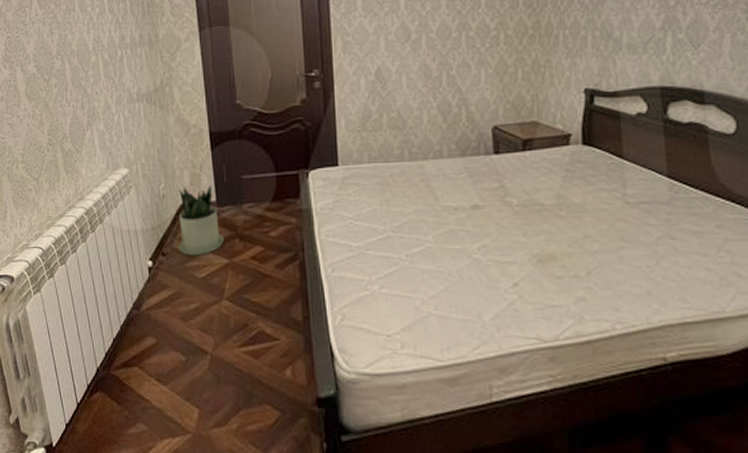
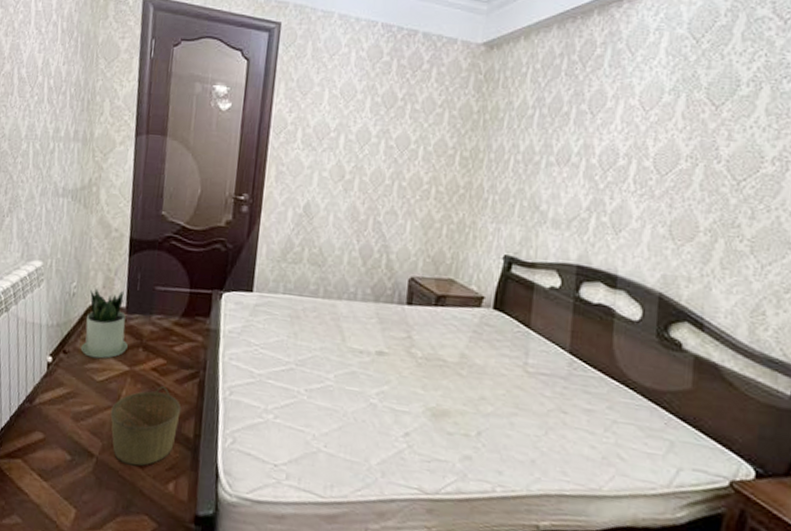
basket: none [217,274,286,357] -> present [110,386,182,466]

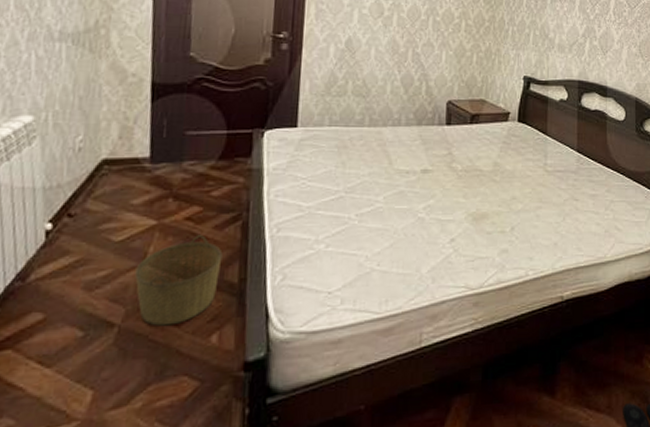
planter: present [80,288,128,359] -> none [91,139,154,217]

